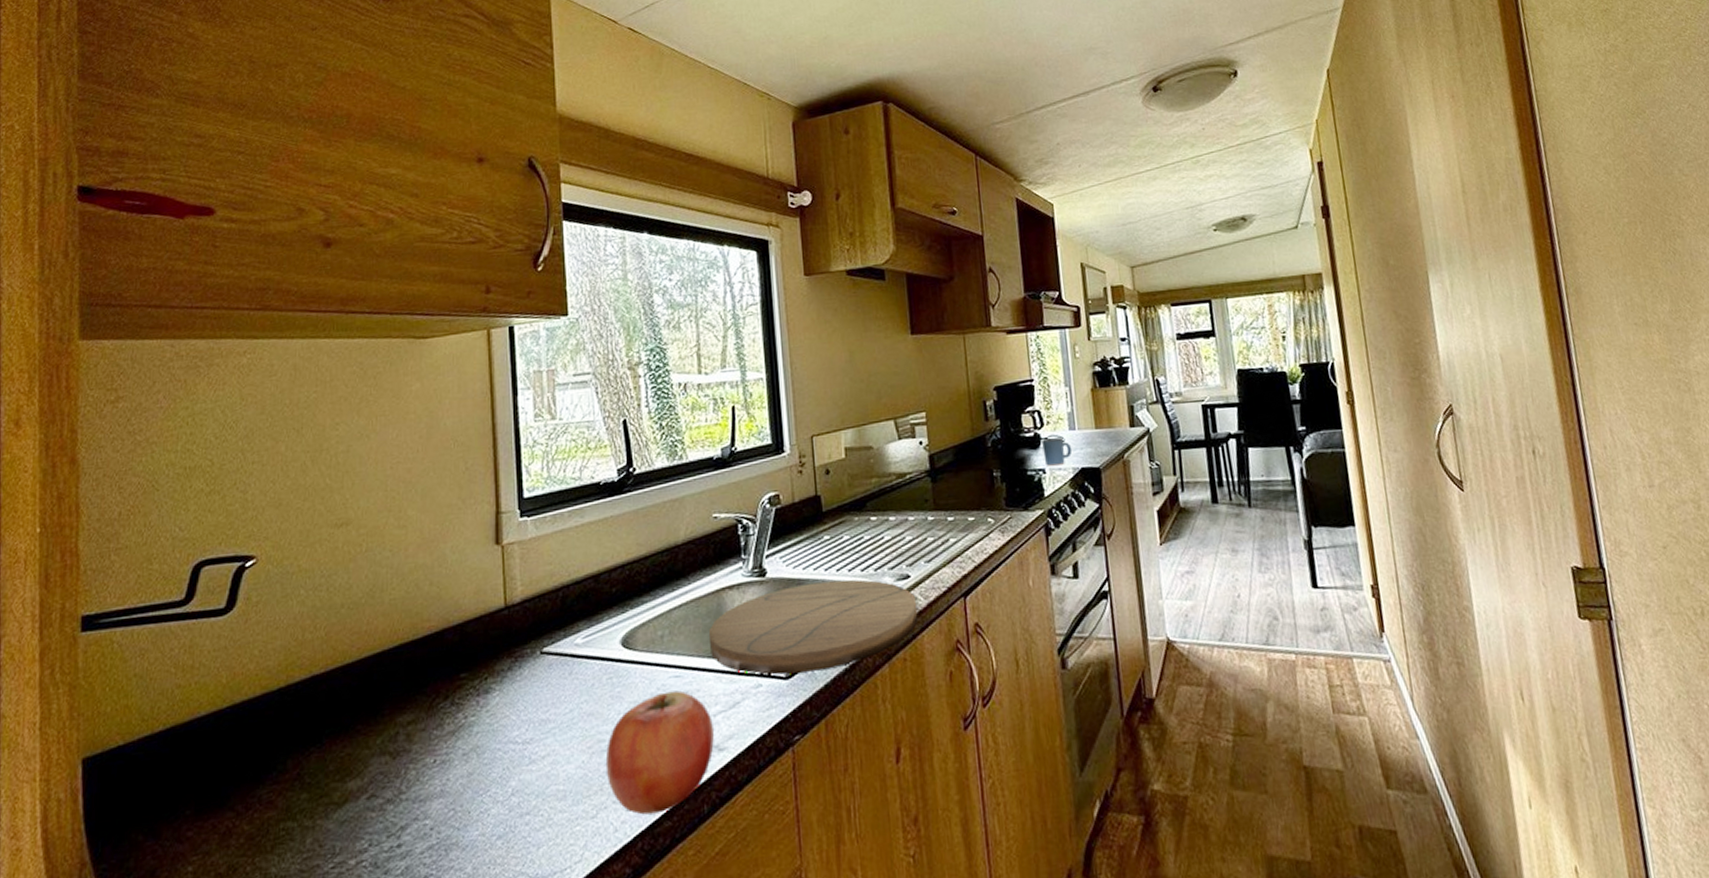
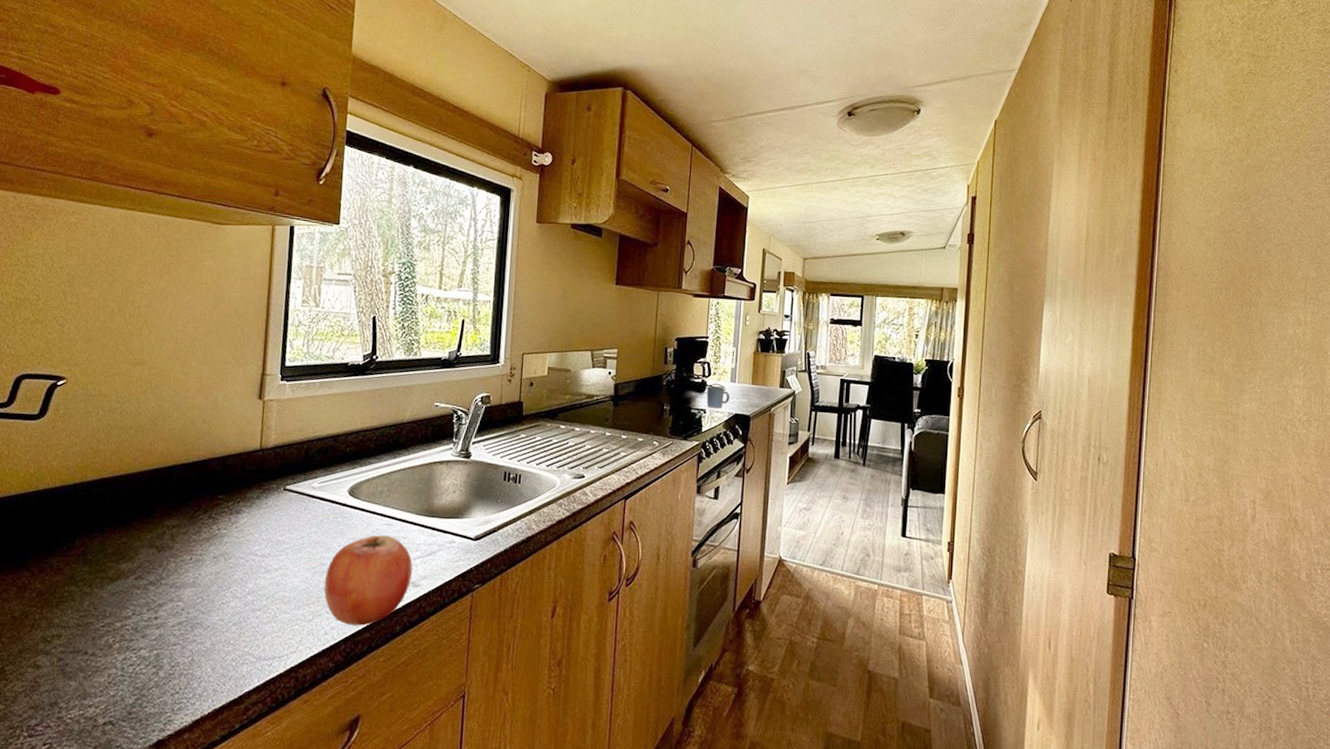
cutting board: present [709,579,918,675] -> none [418,469,587,538]

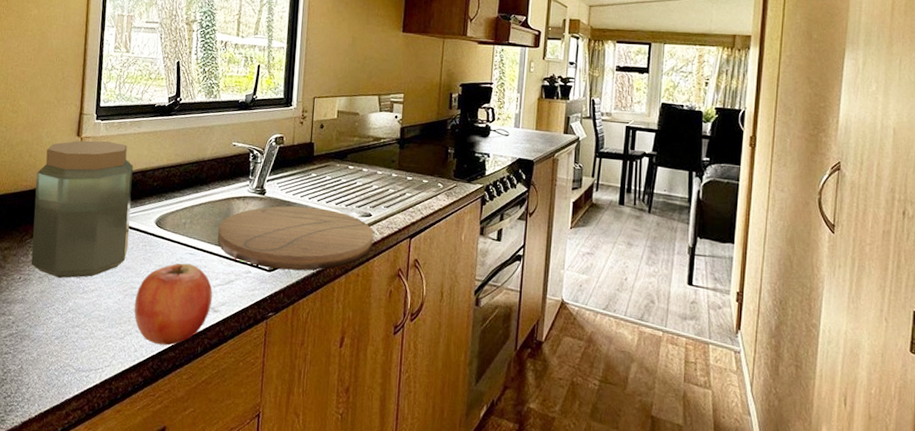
peanut butter: none [204,403,323,558] -> present [31,140,133,279]
cutting board: none [418,469,587,538] -> present [217,206,374,271]
mug: present [706,386,730,410] -> none [490,131,514,154]

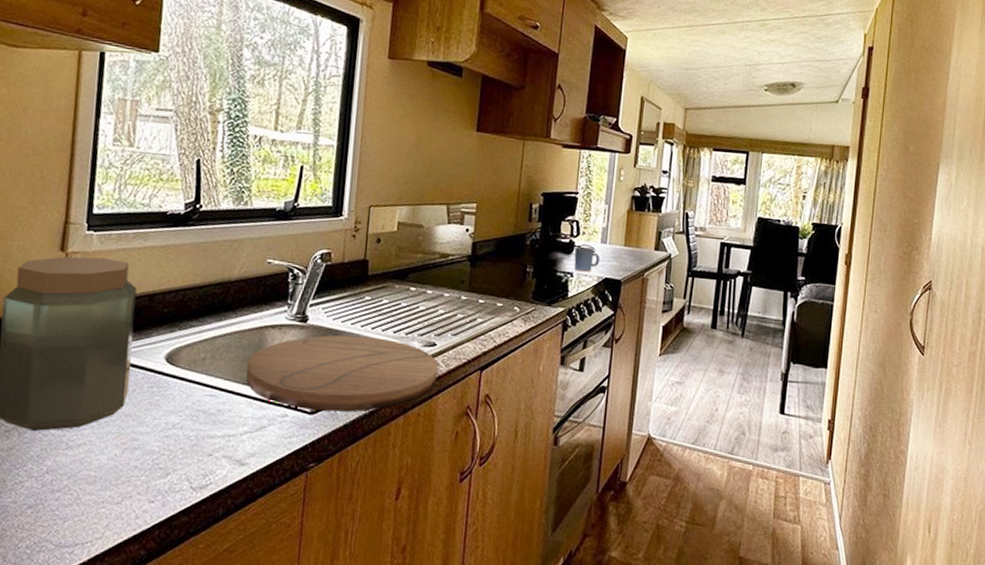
fruit: present [134,263,213,346] -> none [135,407,239,509]
mug: none [490,131,514,154] -> present [574,247,600,273]

